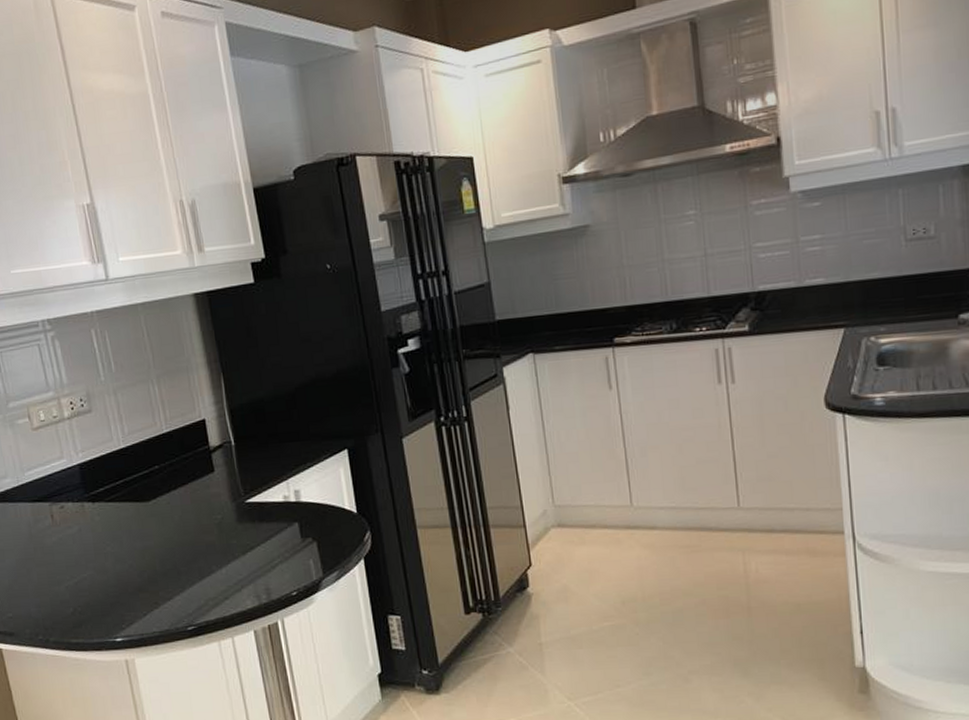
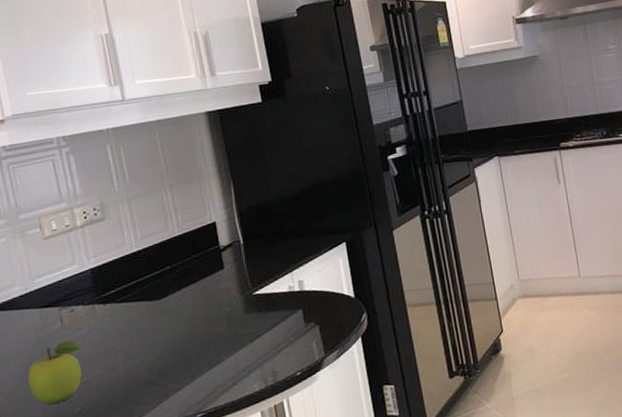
fruit: none [22,537,74,602] -> present [28,340,82,404]

